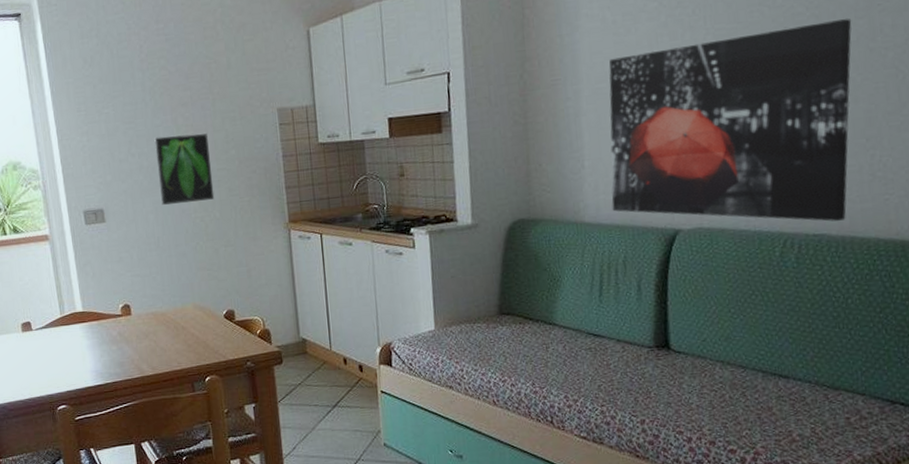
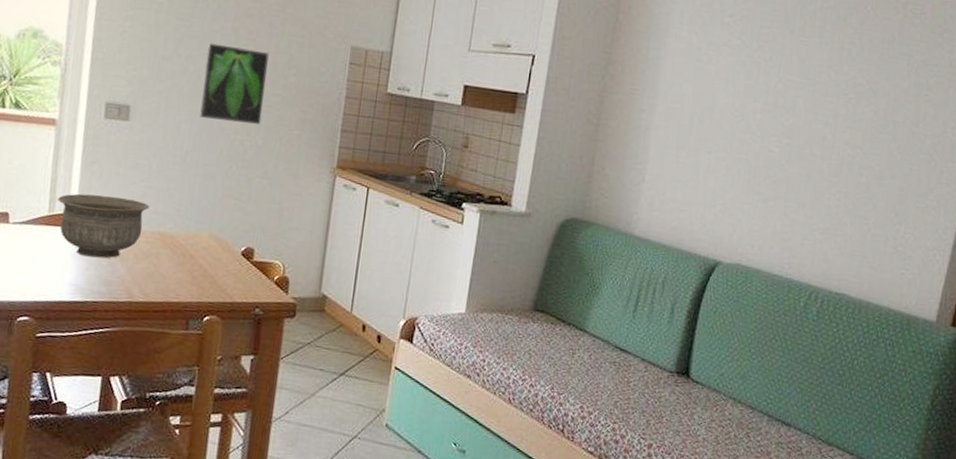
bowl: none [65,289,139,346] -> present [58,193,150,259]
wall art: present [609,19,852,222] -> none [662,82,902,285]

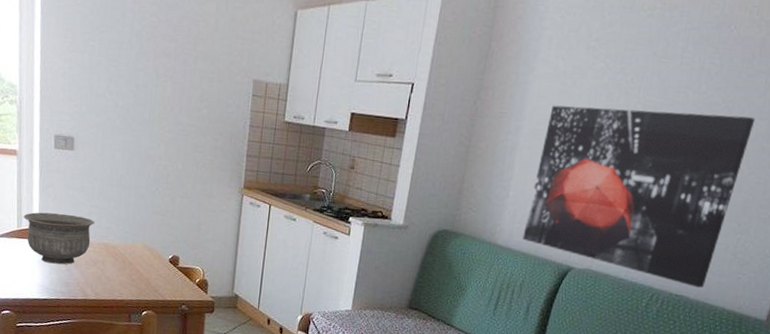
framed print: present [200,43,269,125] -> none [130,80,184,151]
wall art: none [662,82,902,285] -> present [522,105,756,288]

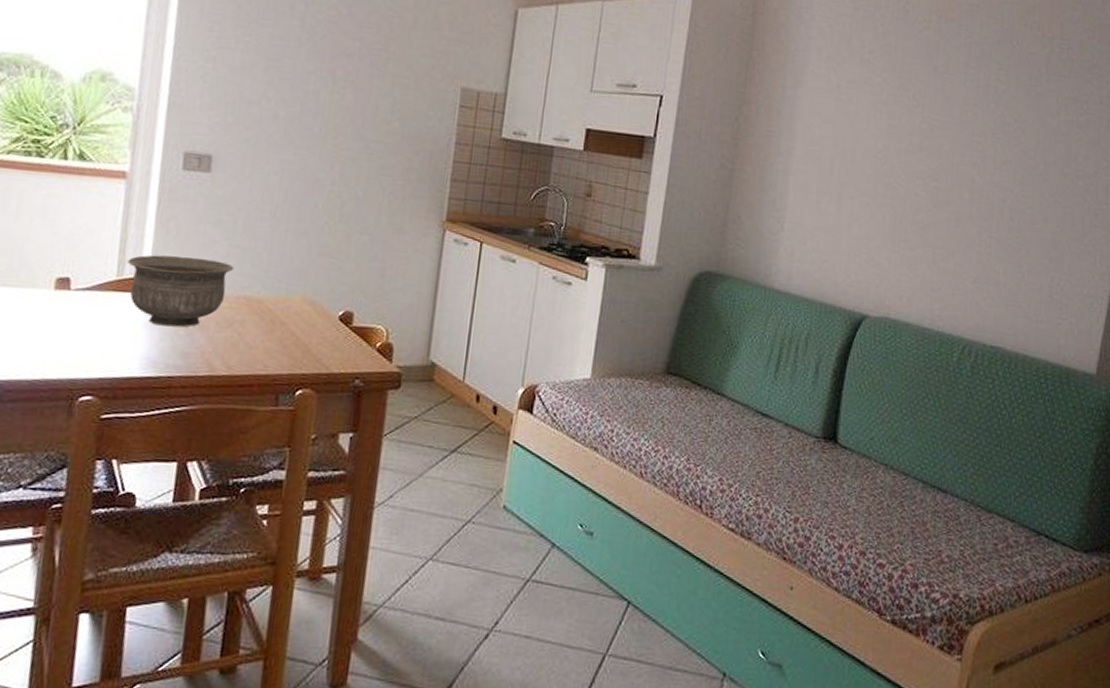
wall art: present [522,105,756,288] -> none [804,123,1052,337]

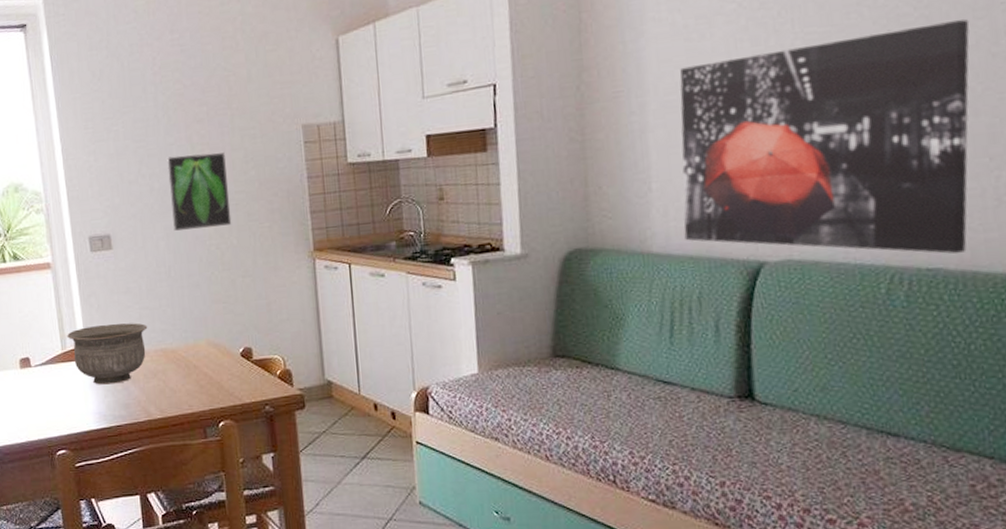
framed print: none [291,85,370,174] -> present [167,153,232,231]
wall art: none [804,123,1052,337] -> present [680,19,970,254]

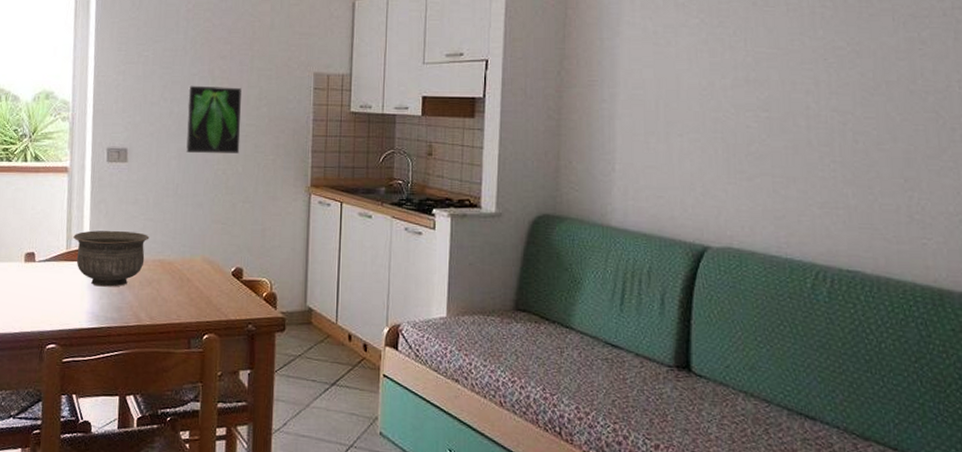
wall art: present [680,19,970,254] -> none [640,59,893,259]

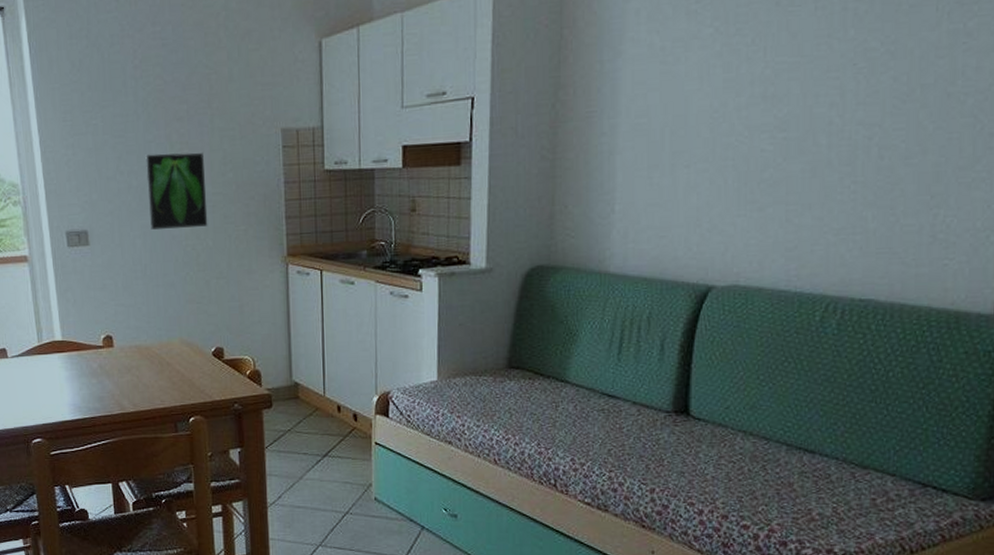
bowl: present [73,230,150,287] -> none [43,319,123,378]

